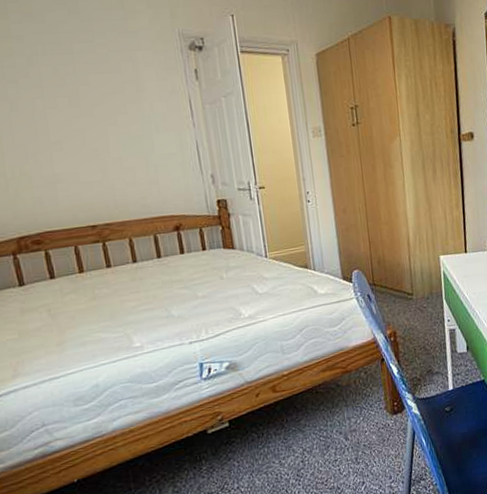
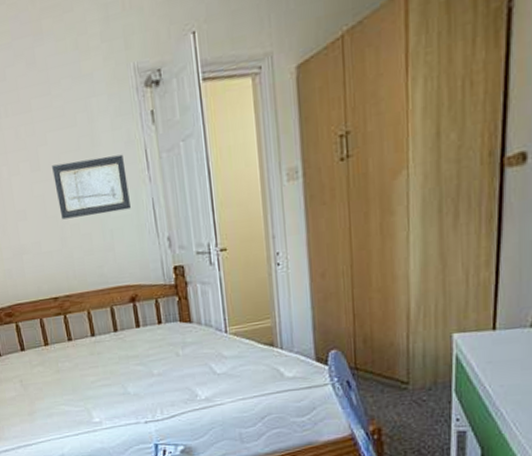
wall art: none [94,101,175,153] -> present [52,154,131,220]

